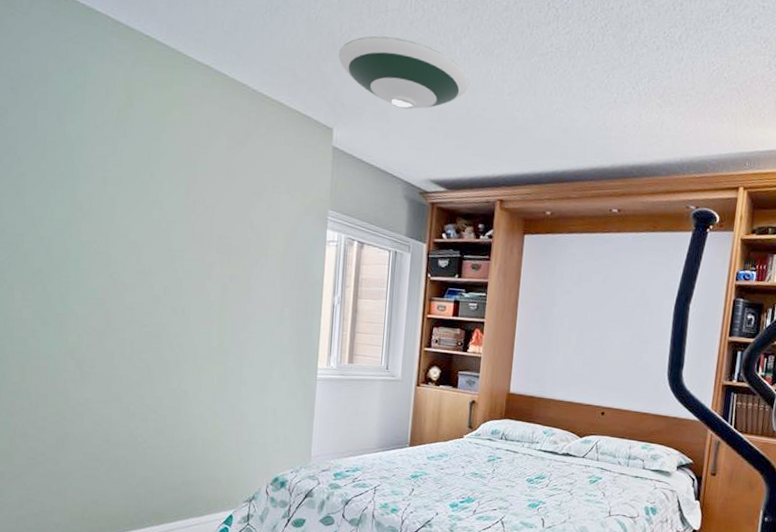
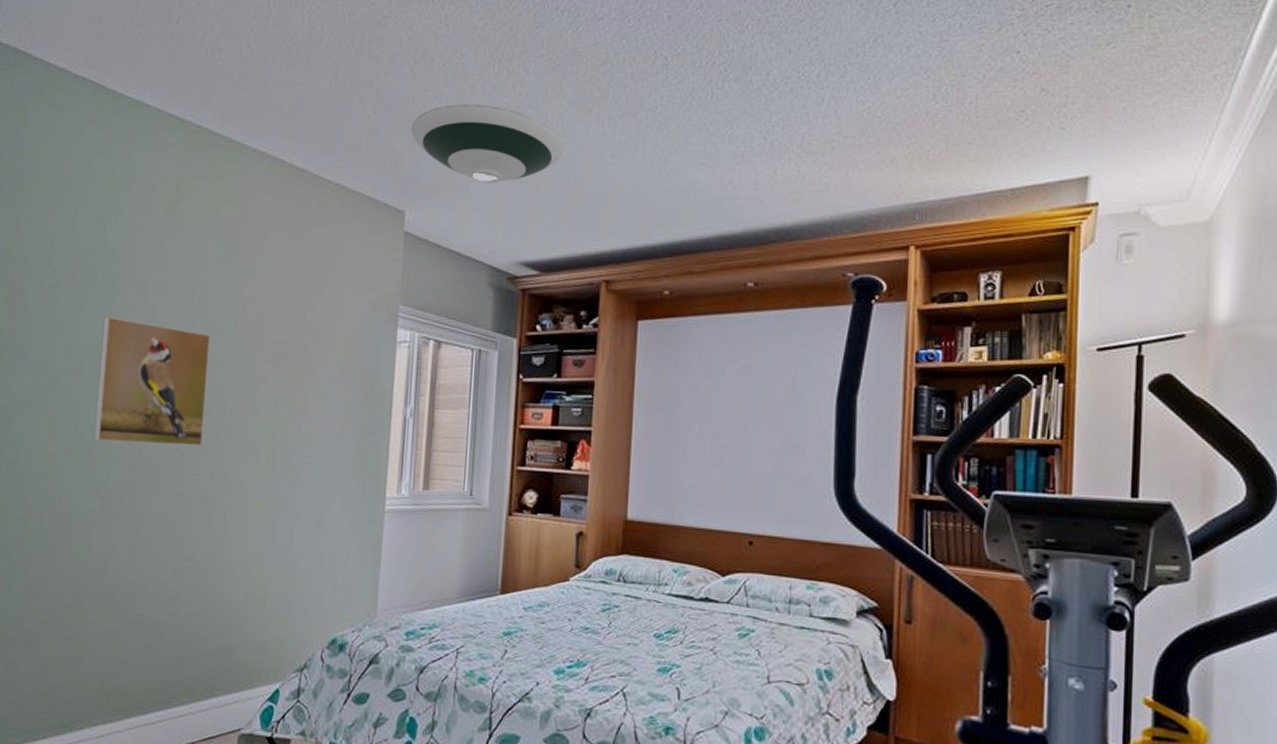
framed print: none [65,204,166,321] -> present [94,316,211,447]

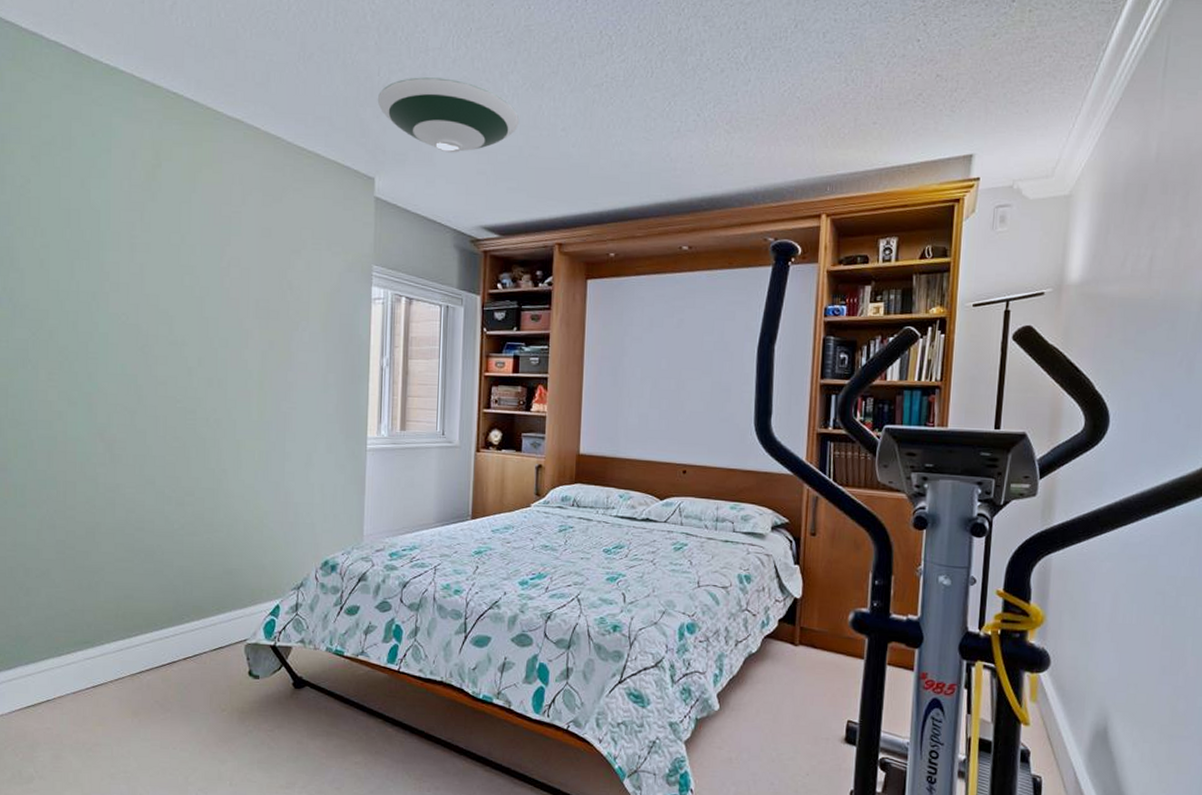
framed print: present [94,316,211,447] -> none [93,275,199,395]

